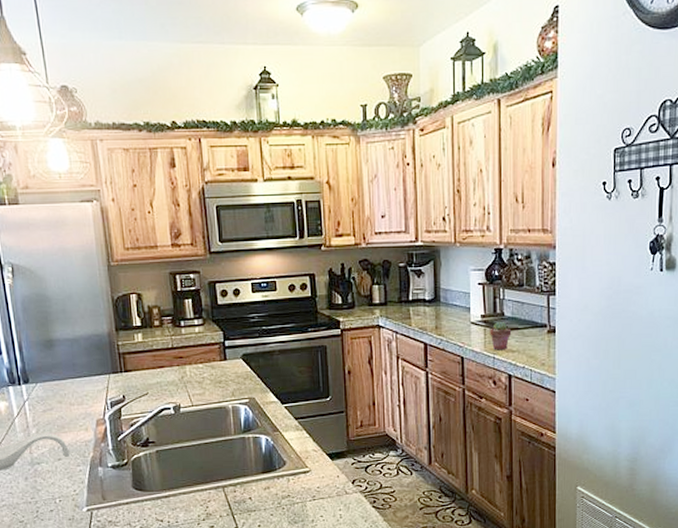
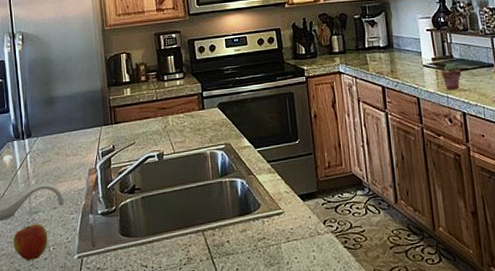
apple: none [14,471,54,512] -> present [13,220,48,260]

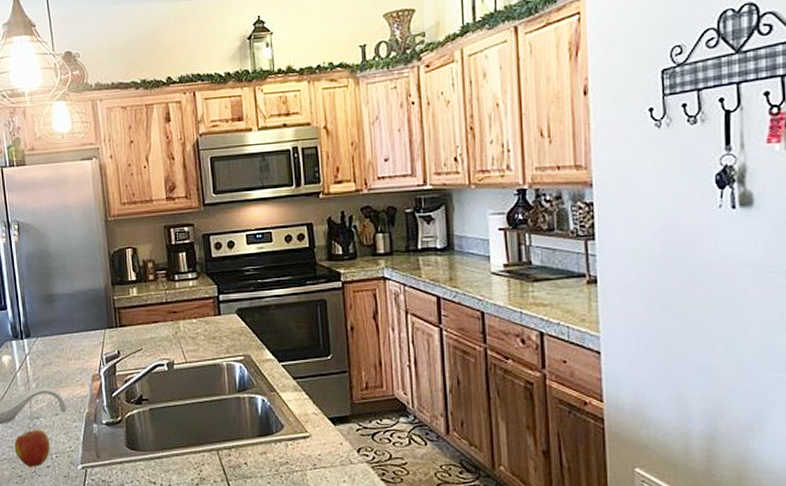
potted succulent: present [441,63,462,90] -> none [515,270,542,304]

